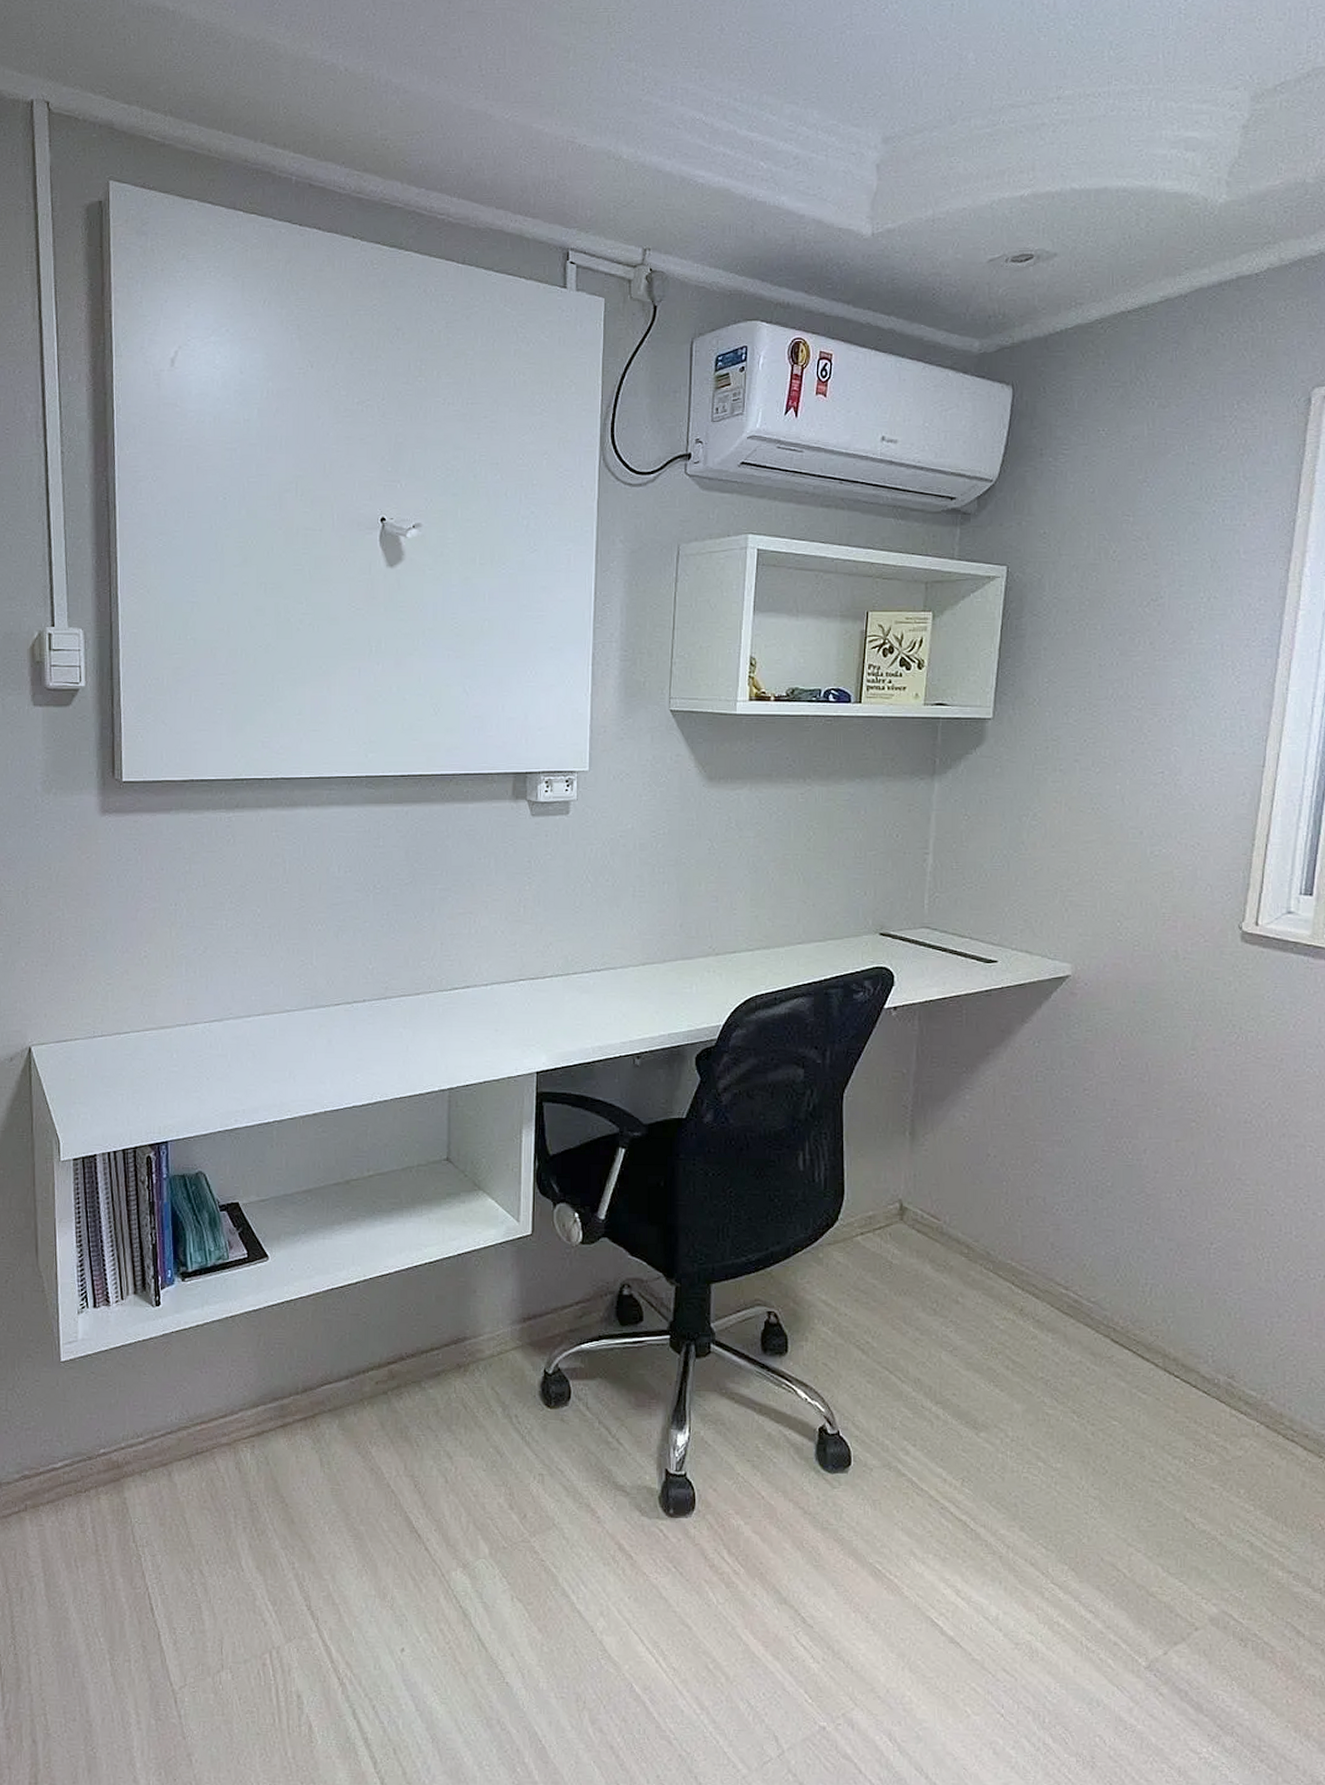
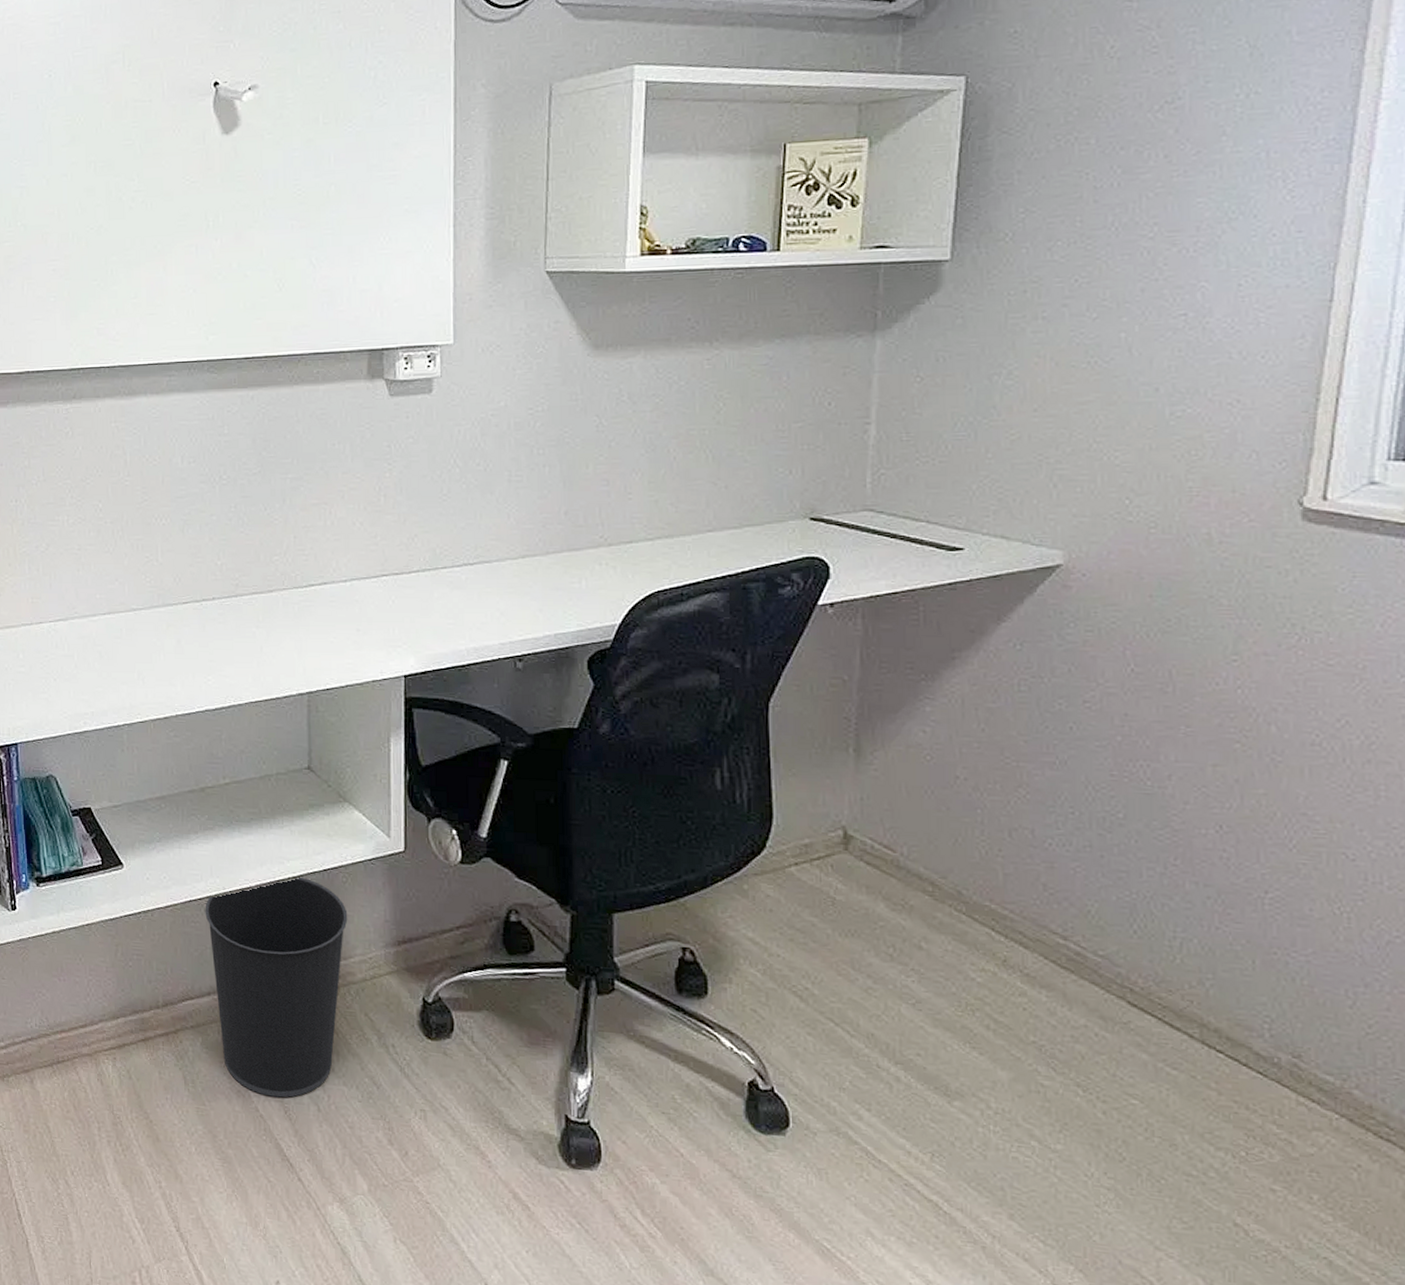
wastebasket: none [346,1260,479,1473] -> present [205,875,348,1098]

